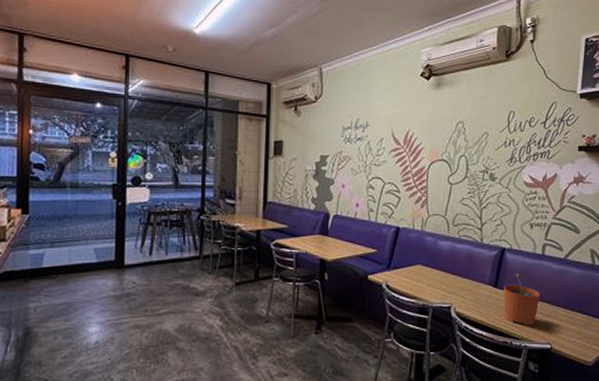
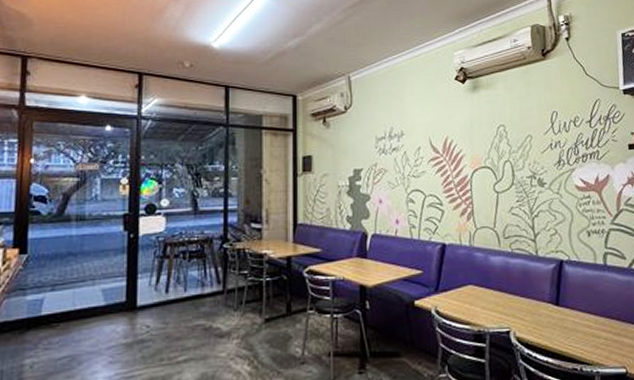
plant pot: present [504,274,541,326] -> none [566,288,608,348]

